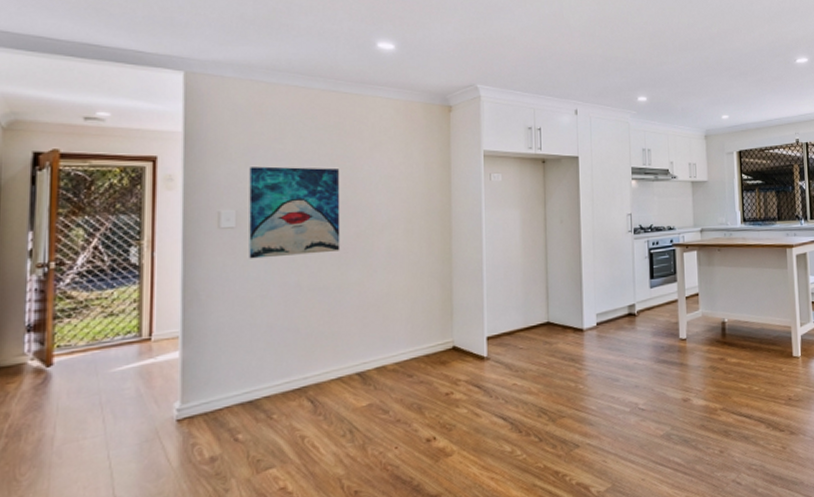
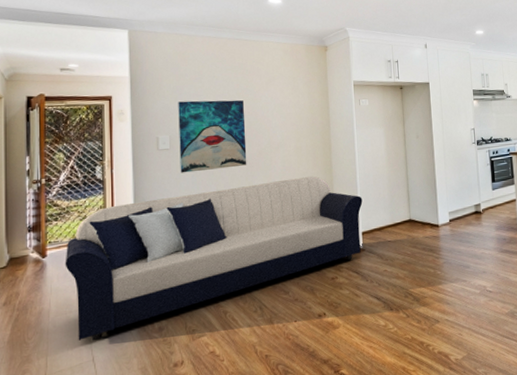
sofa: none [79,266,489,477] -> present [65,176,363,341]

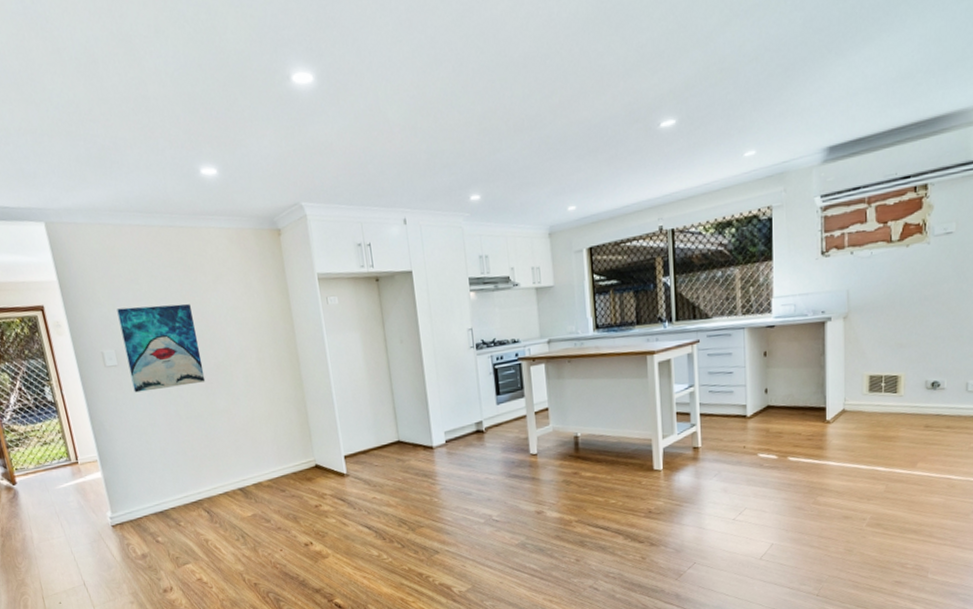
sofa: present [65,176,363,341] -> none [33,392,345,567]

